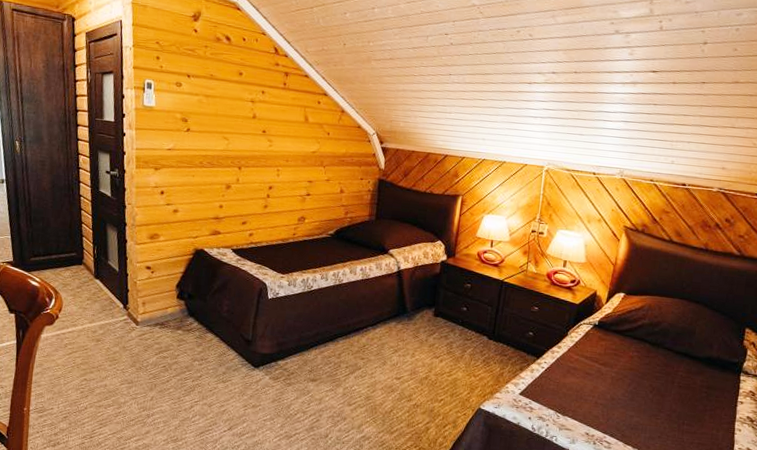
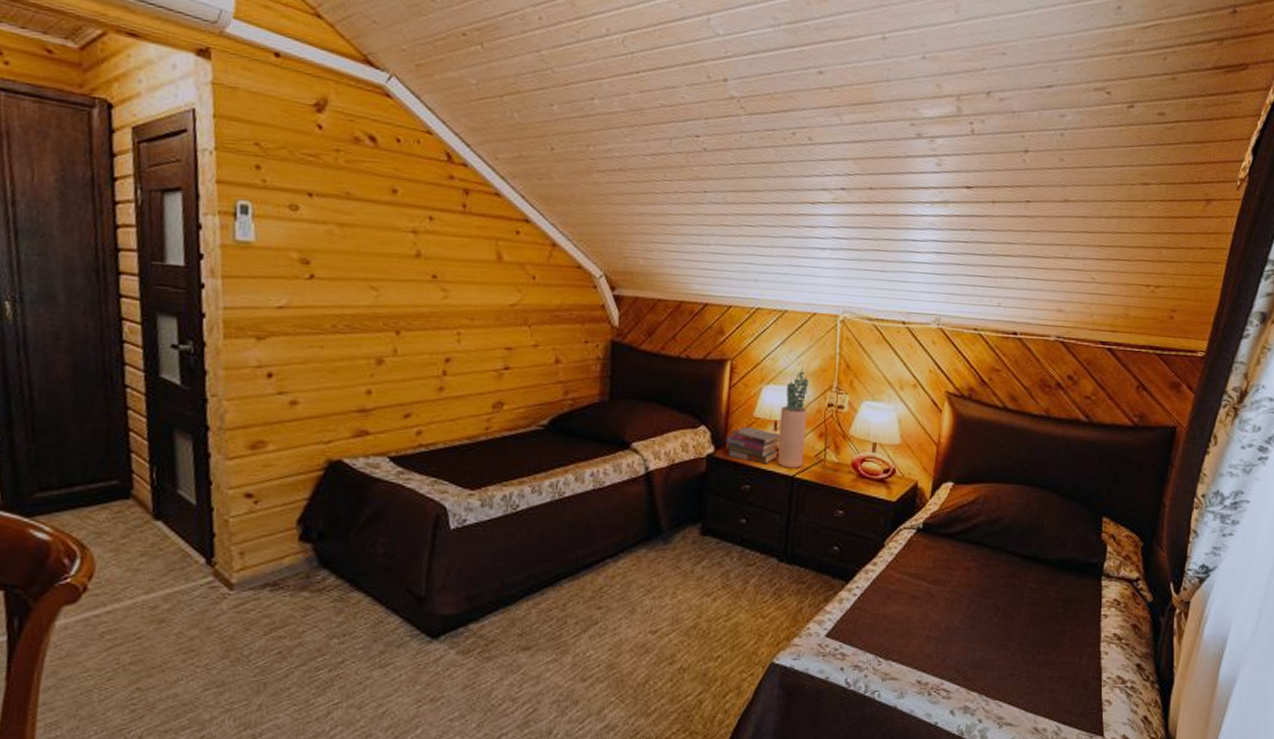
books: none [454,243,495,271] -> present [725,426,781,464]
vase: none [491,203,519,275] -> present [777,368,810,469]

